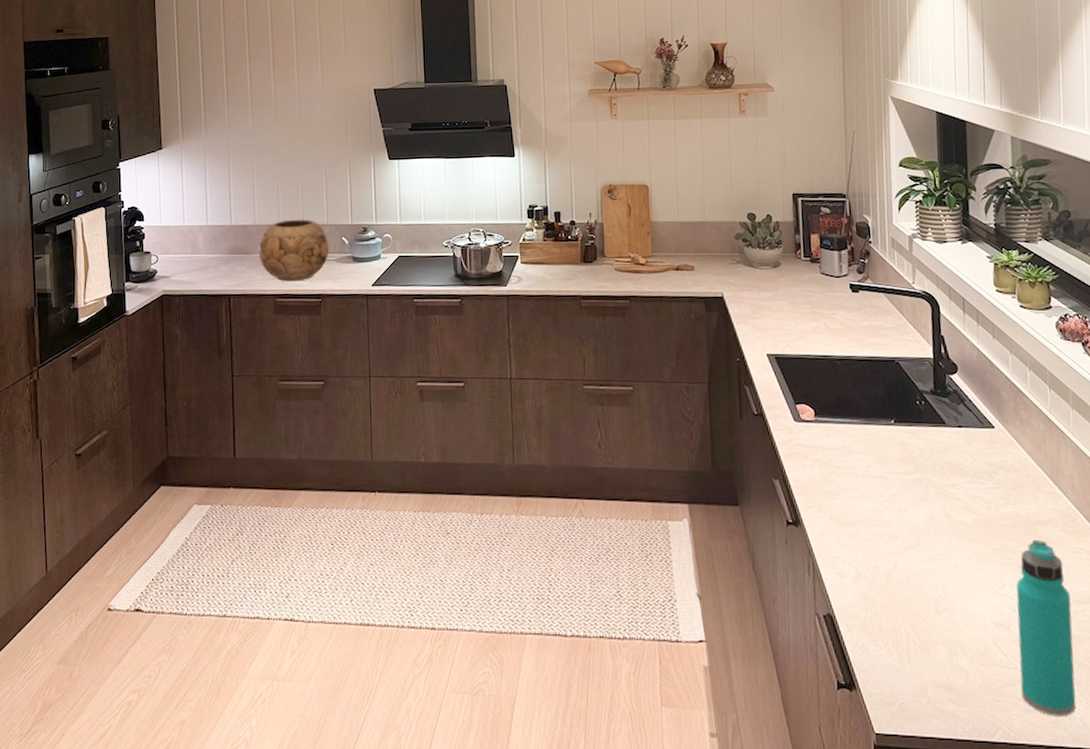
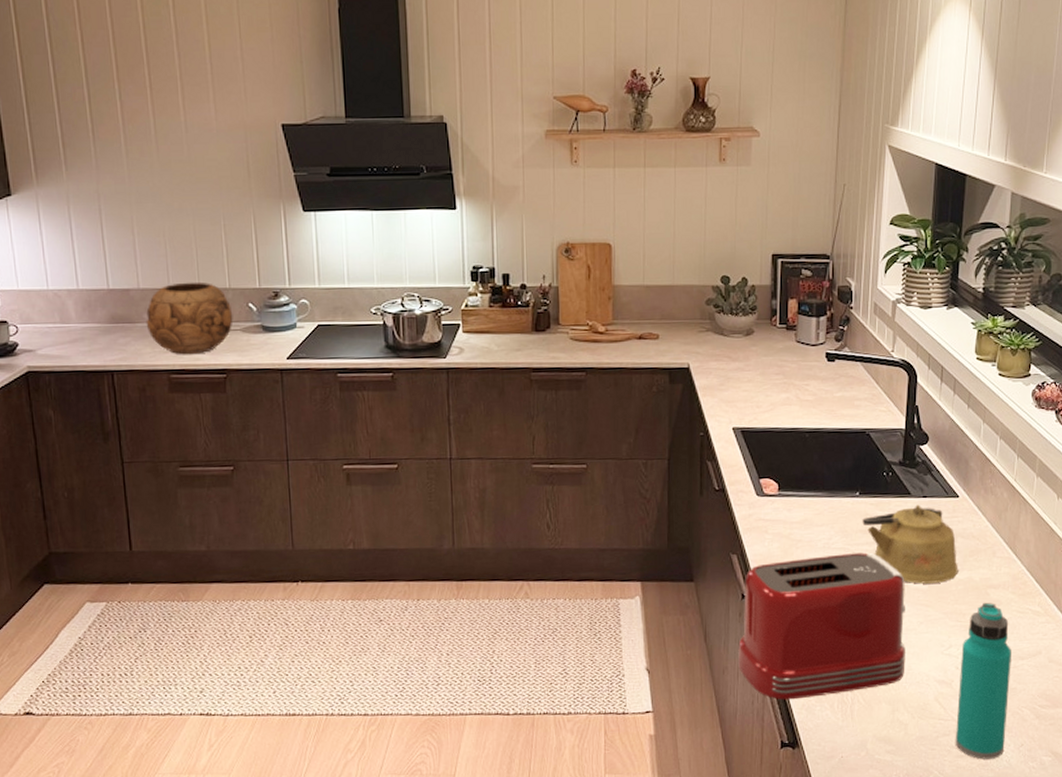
toaster: none [786,482,959,636] -> present [738,552,905,700]
kettle: none [899,434,1003,517] -> present [862,504,959,584]

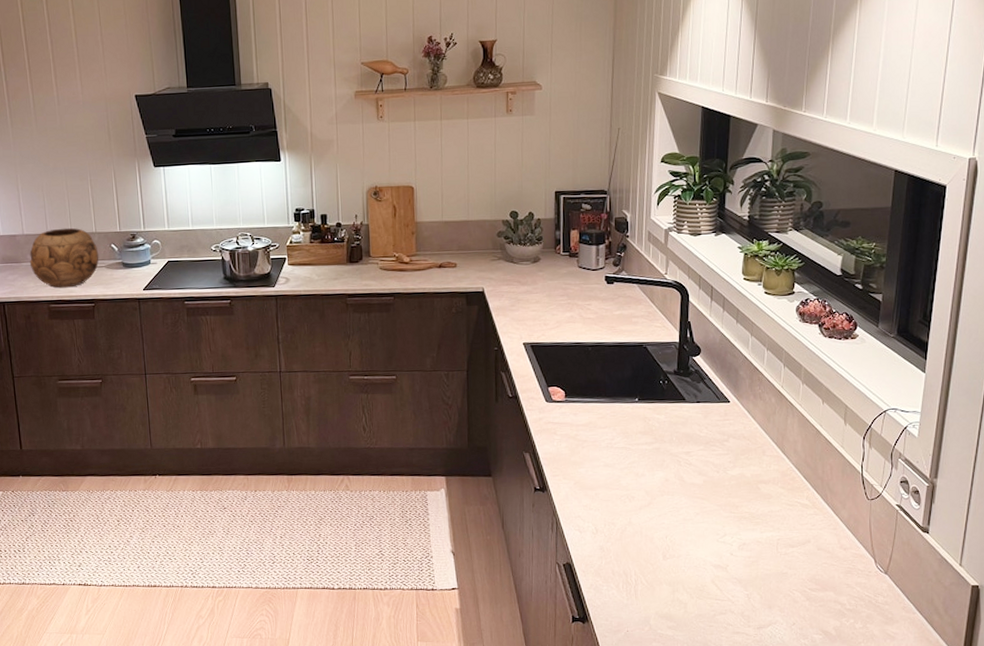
toaster: present [738,552,905,700] -> none [532,451,684,581]
kettle: present [862,504,959,584] -> none [641,409,731,479]
water bottle: present [955,602,1011,760] -> none [731,496,782,636]

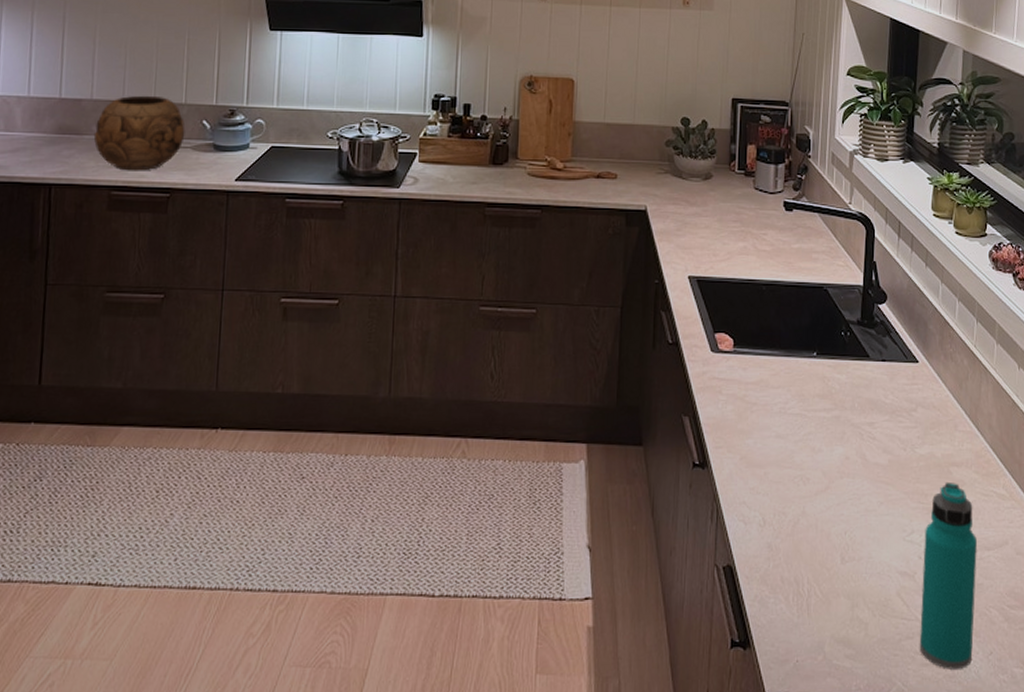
water bottle: none [731,496,782,636] -> present [919,481,977,669]

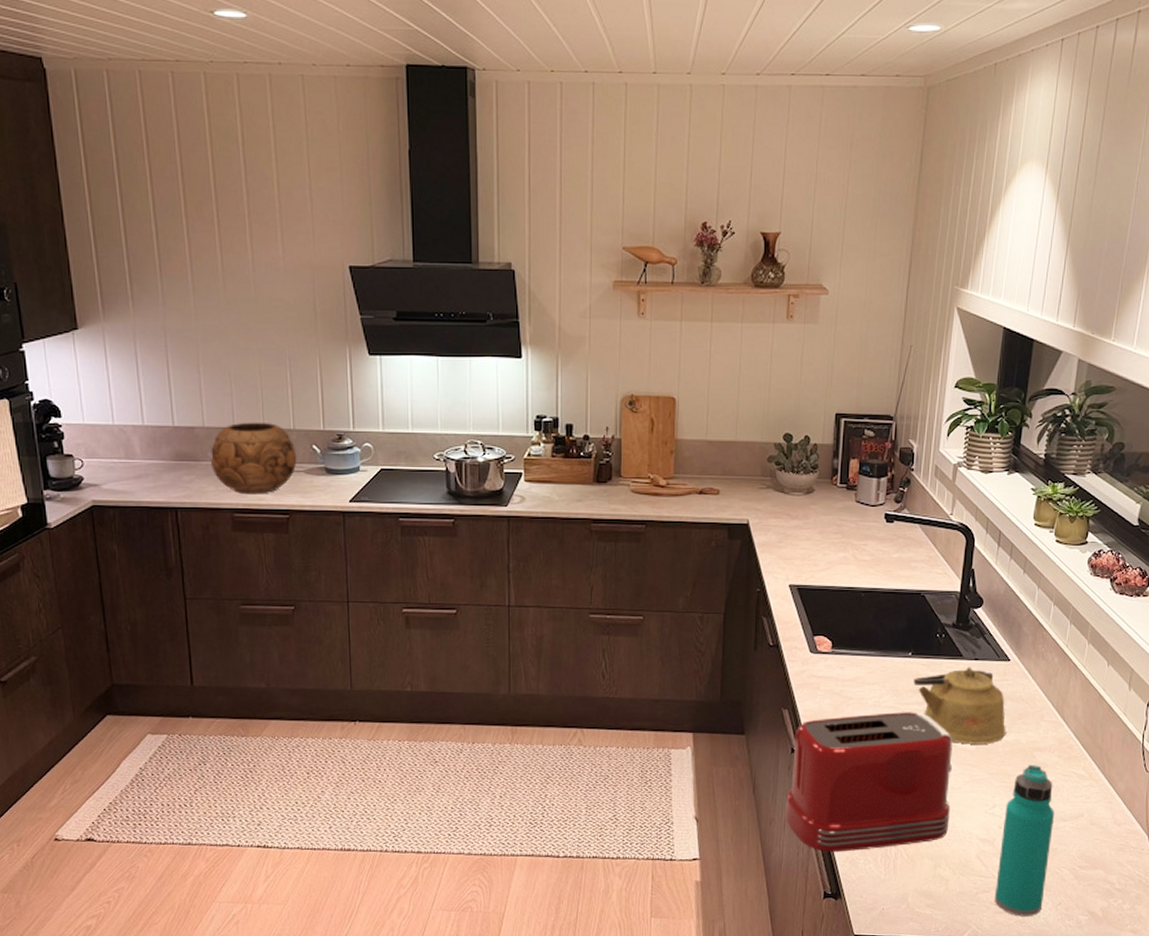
toaster: none [687,420,865,590] -> present [785,712,953,853]
kettle: none [820,369,920,458] -> present [913,667,1006,745]

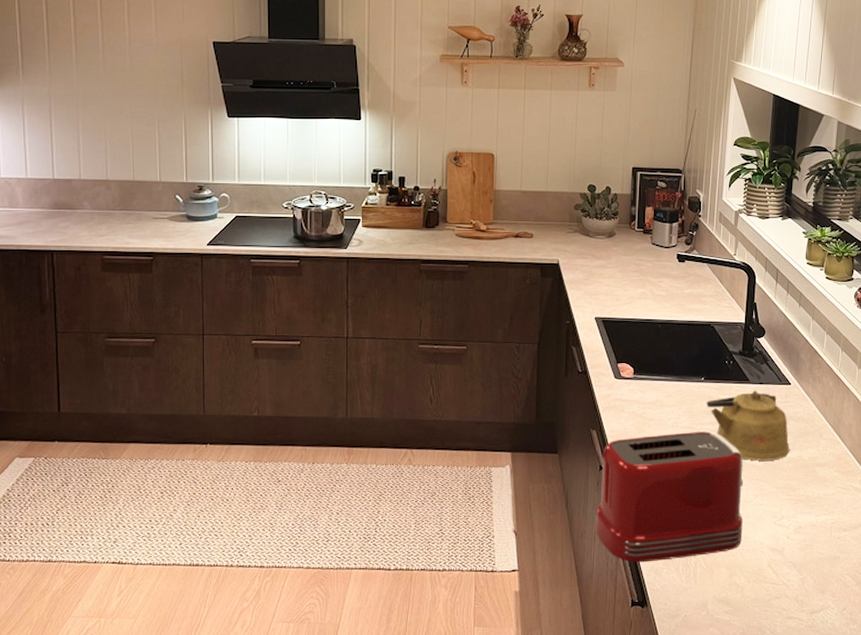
decorative bowl: present [210,422,297,495] -> none [84,175,162,239]
water bottle: present [994,764,1054,916] -> none [785,478,836,621]

